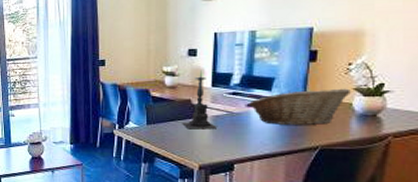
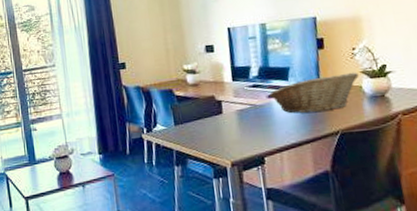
candle holder: present [181,70,218,128] -> none [208,65,244,125]

